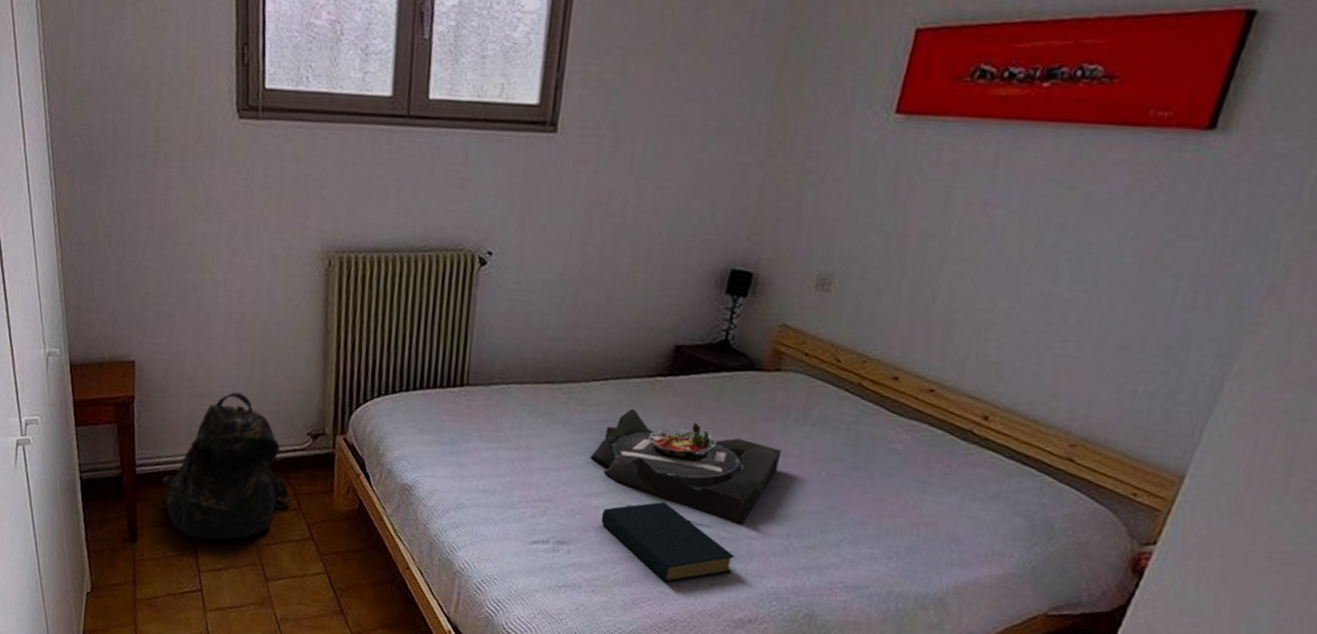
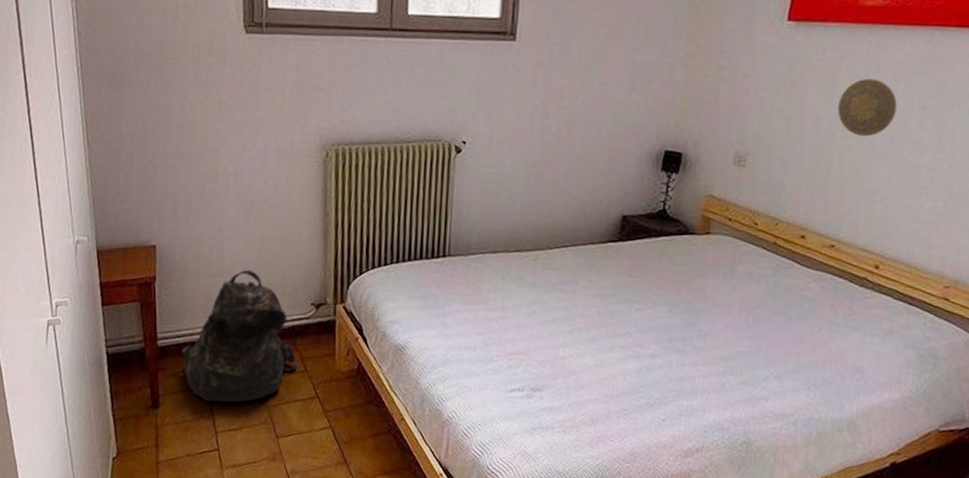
serving tray: present [590,408,782,524] -> none [556,270,715,366]
hardback book: present [601,501,736,583] -> none [567,349,682,420]
decorative plate: none [951,187,1029,260] -> present [838,78,898,137]

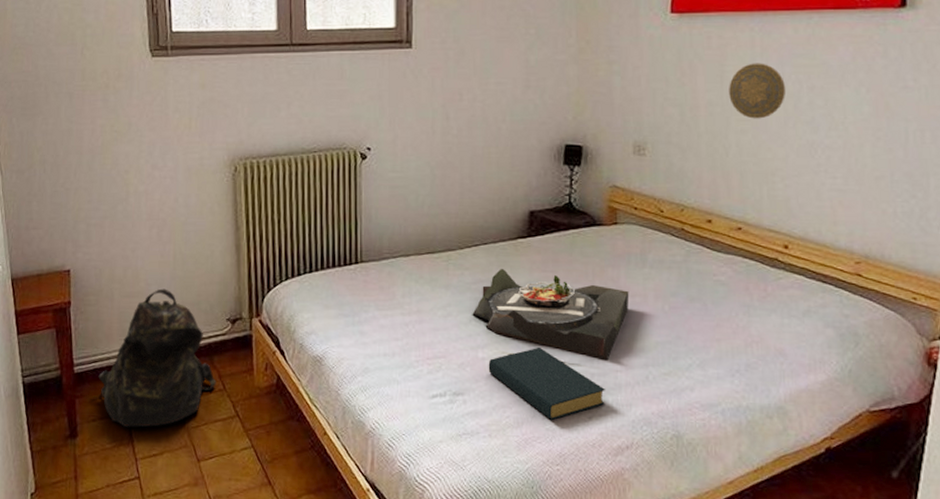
serving tray: none [556,270,715,366] -> present [472,268,629,359]
hardback book: none [567,349,682,420] -> present [488,346,606,420]

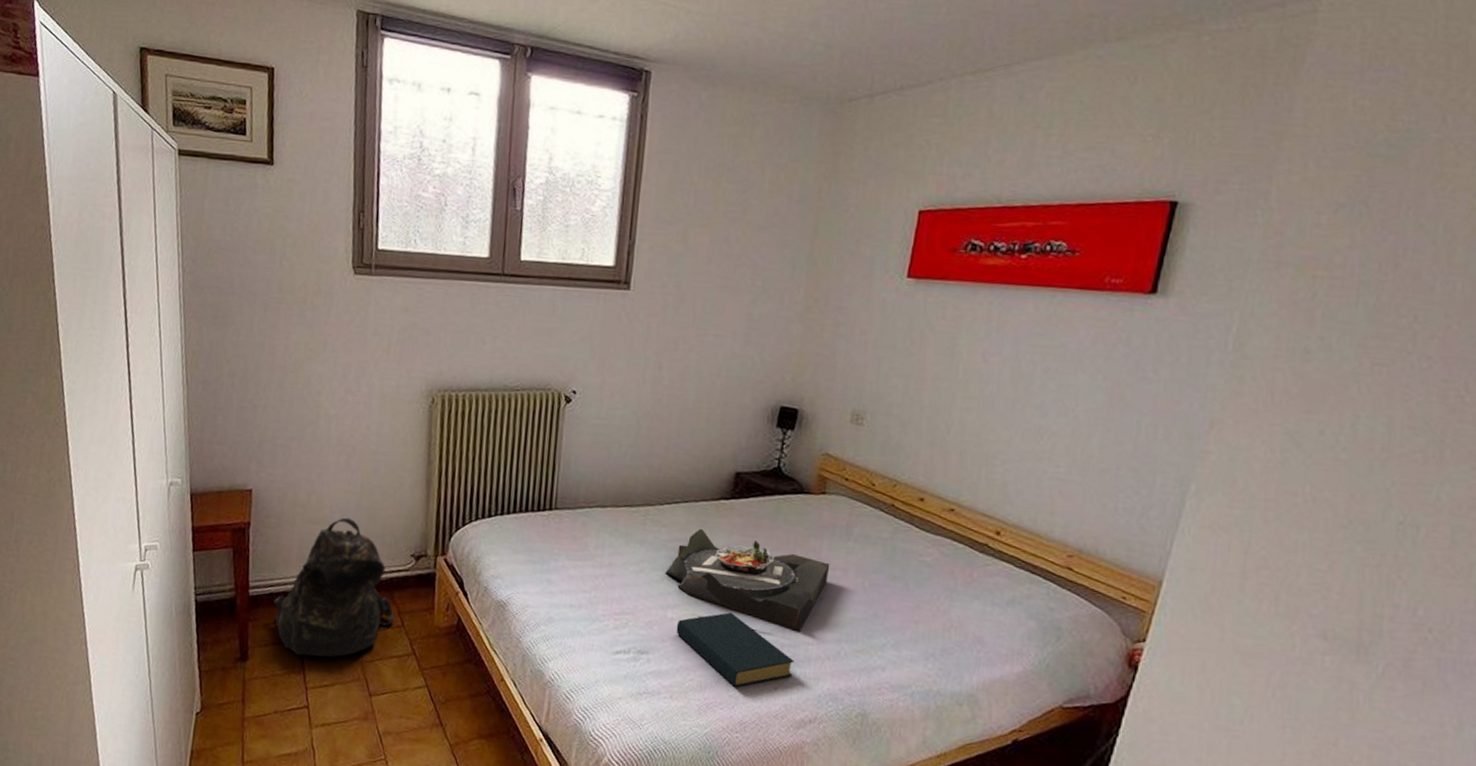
decorative plate: present [729,63,786,119] -> none [958,338,1019,398]

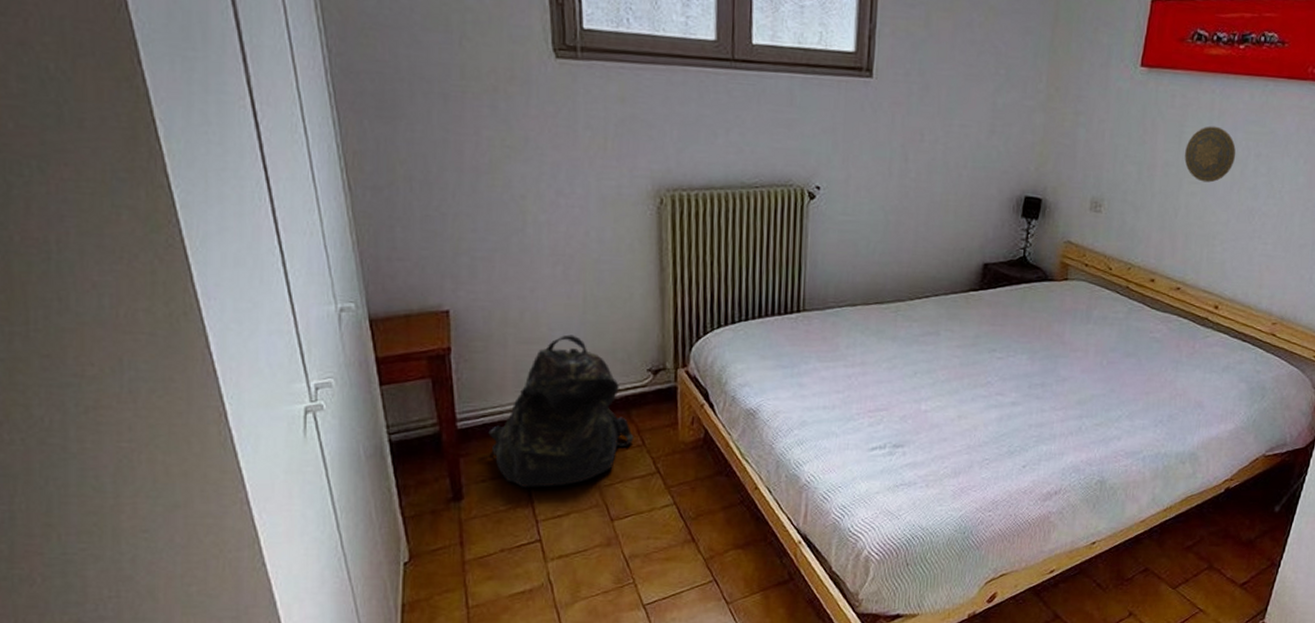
serving tray: present [665,528,830,631] -> none [918,320,1072,411]
hardback book: present [676,612,795,687] -> none [930,399,1042,469]
decorative plate: none [958,338,1019,398] -> present [1184,126,1236,183]

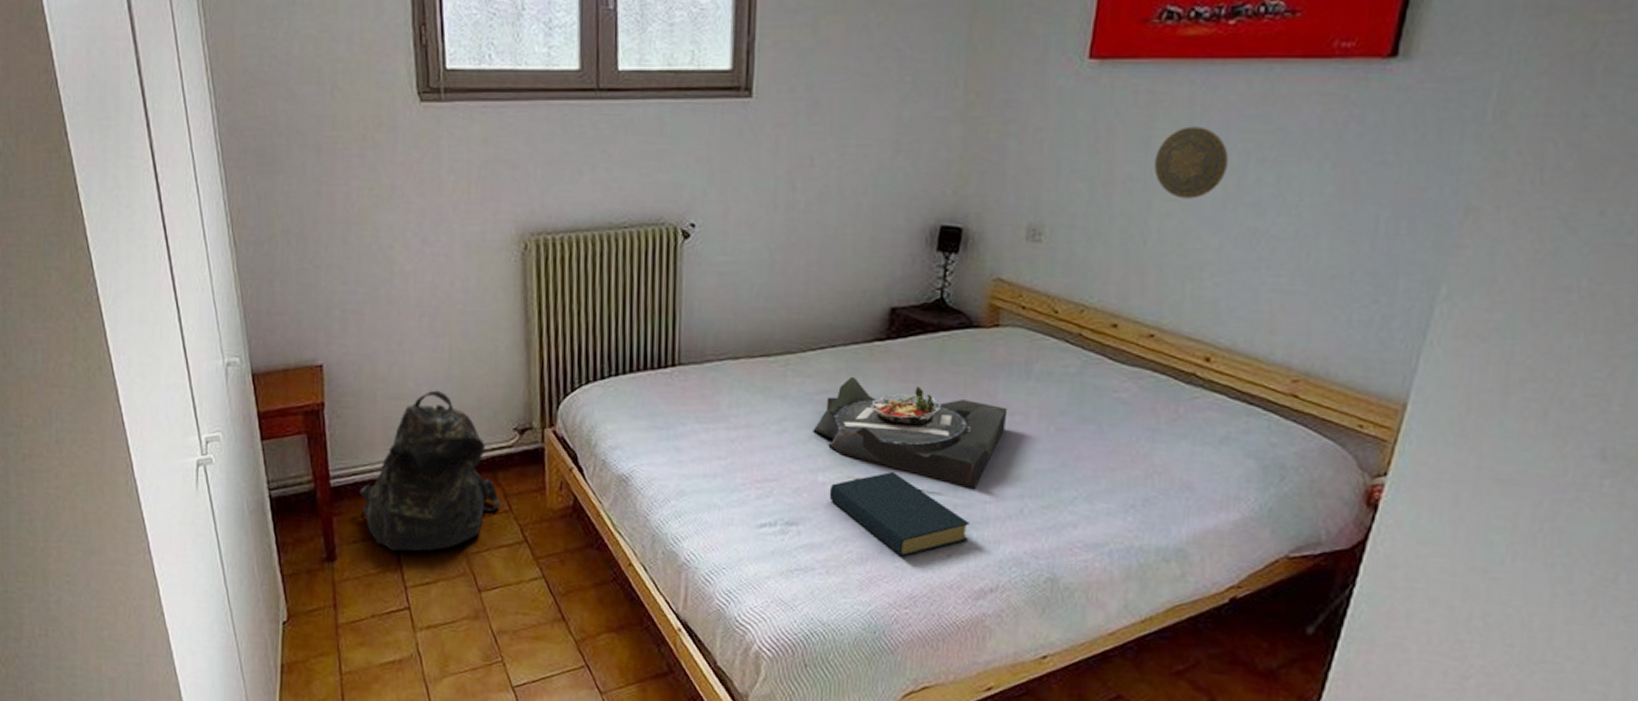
serving tray: none [918,320,1072,411] -> present [813,376,1008,488]
hardback book: none [930,399,1042,469] -> present [829,471,971,557]

